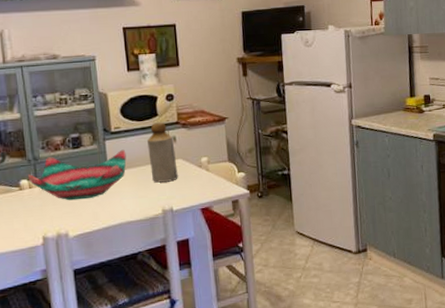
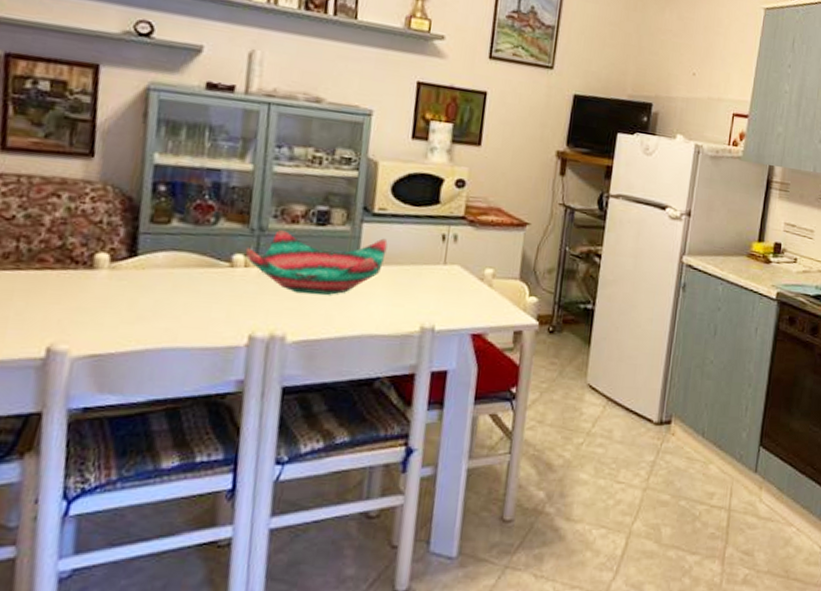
bottle: present [147,122,178,183] -> none [415,211,454,292]

